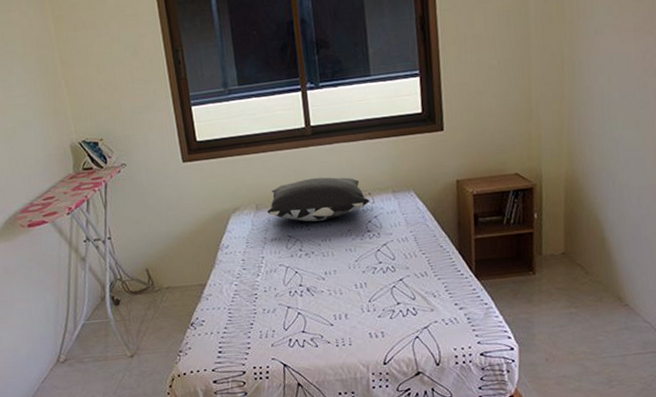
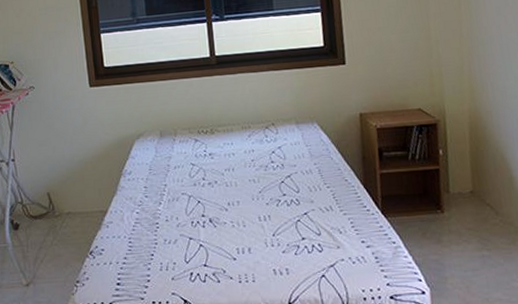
pillow: present [267,177,369,222] -> none [171,106,273,151]

